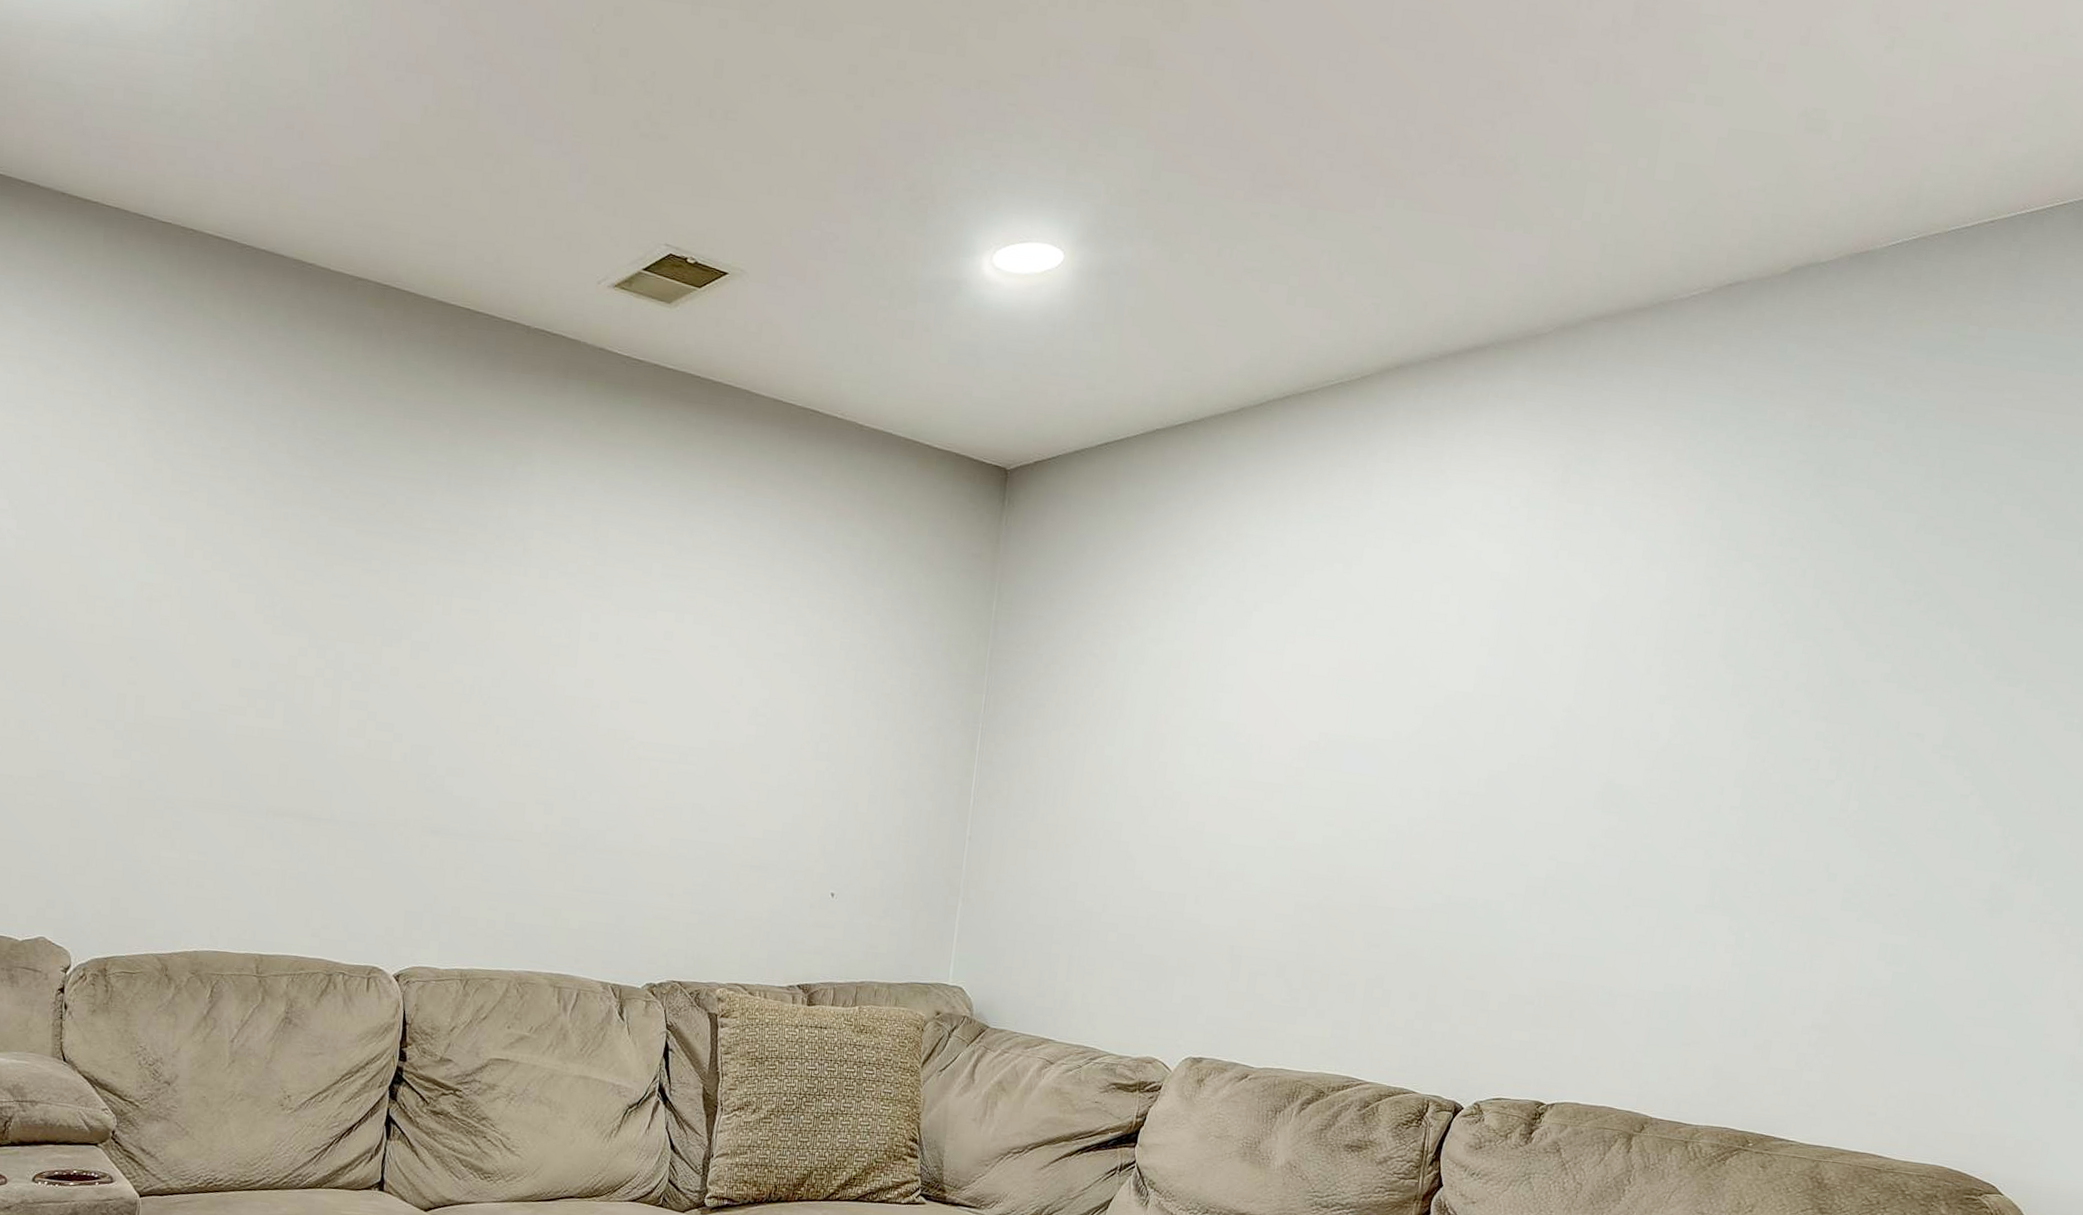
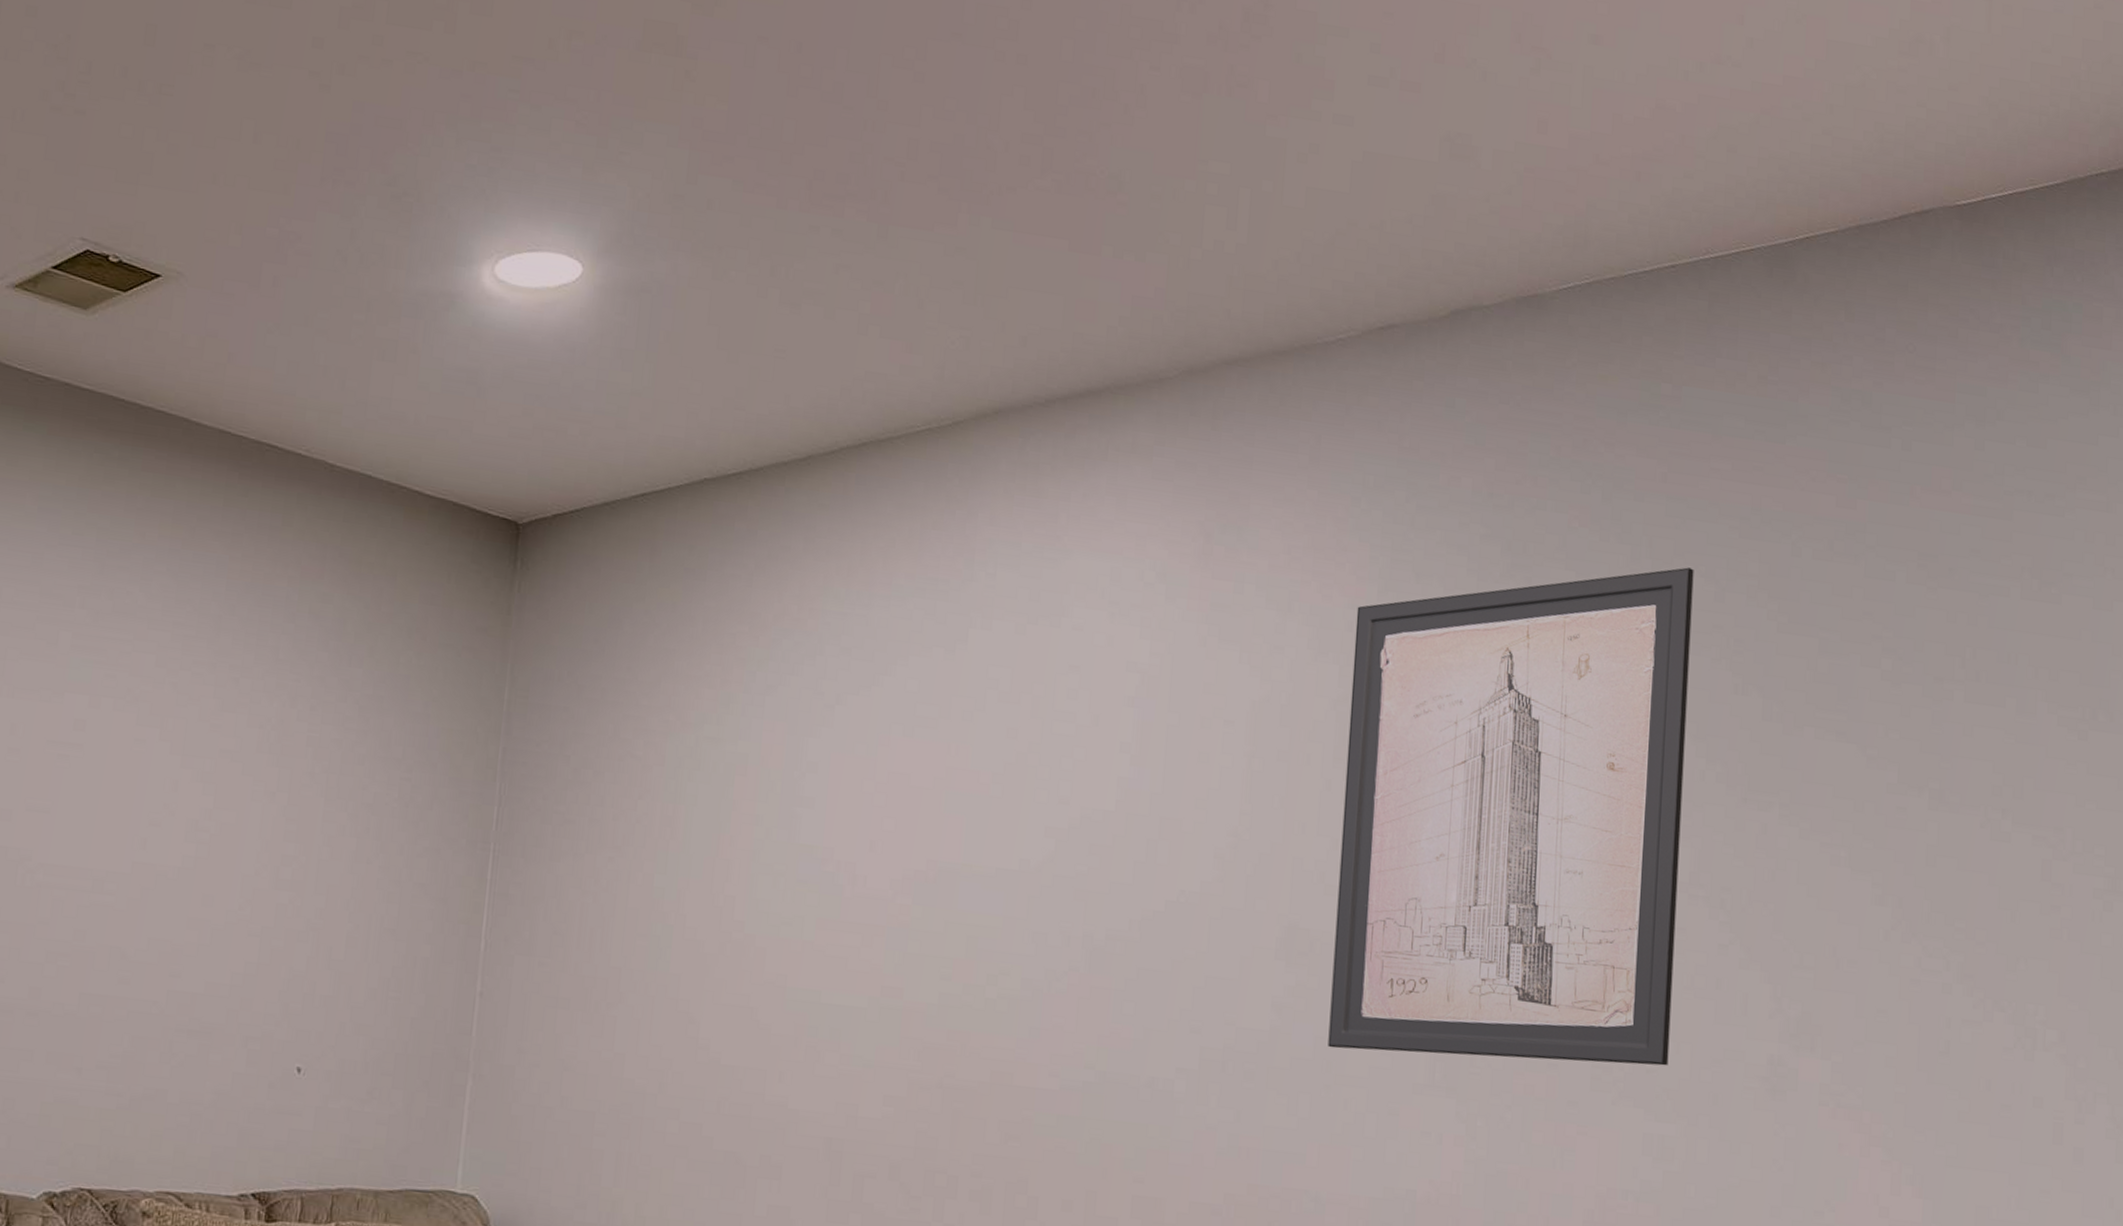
wall art: none [1630,484,1978,891] -> present [1328,567,1694,1066]

